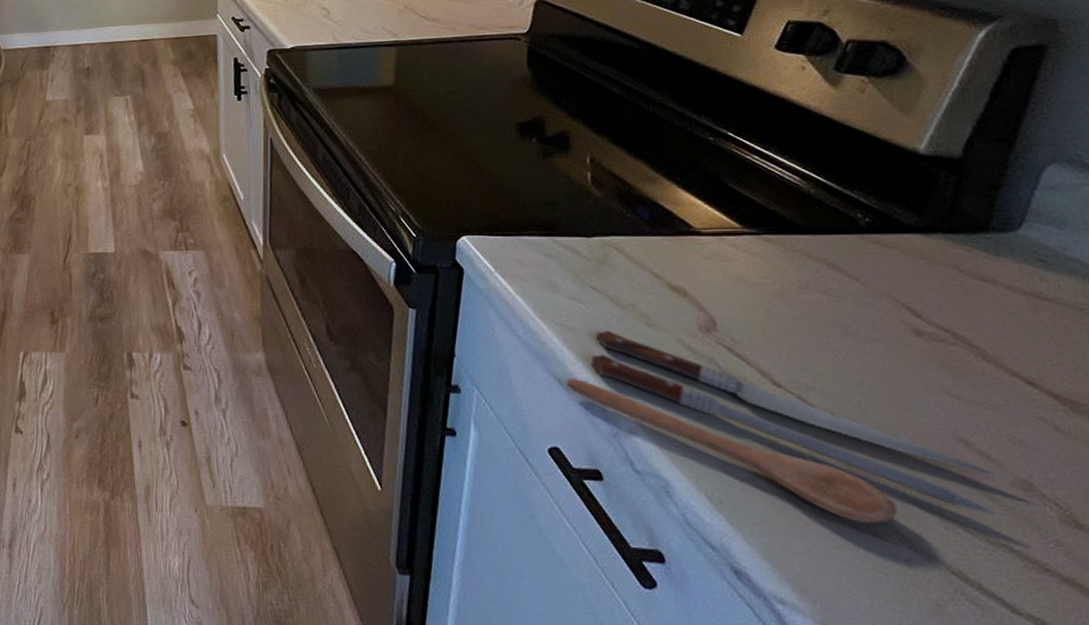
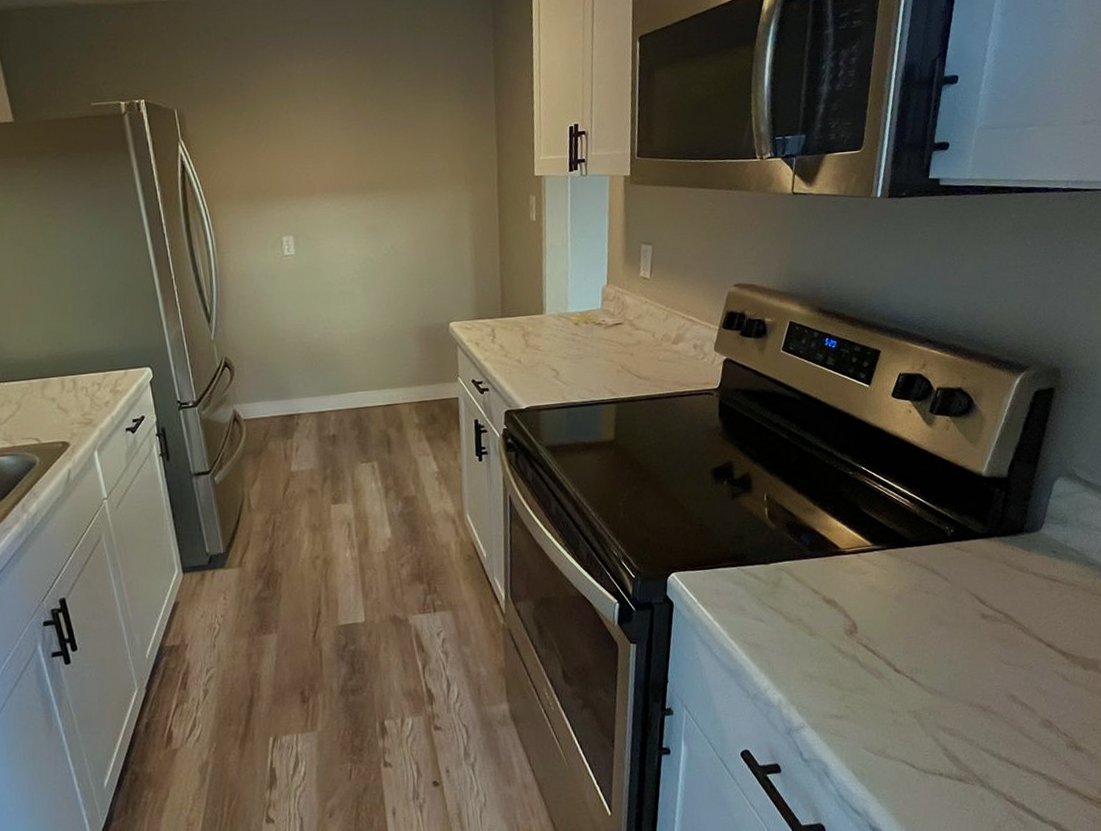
spoon: present [566,331,1014,524] -> none [753,643,1041,773]

